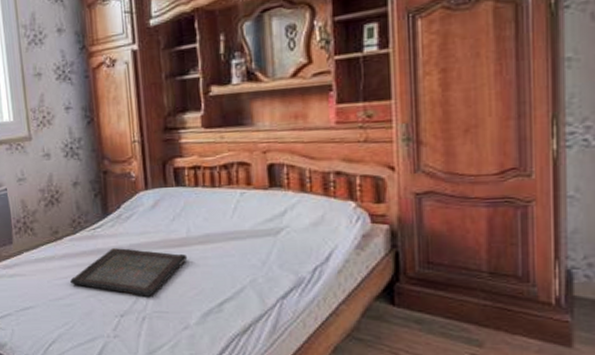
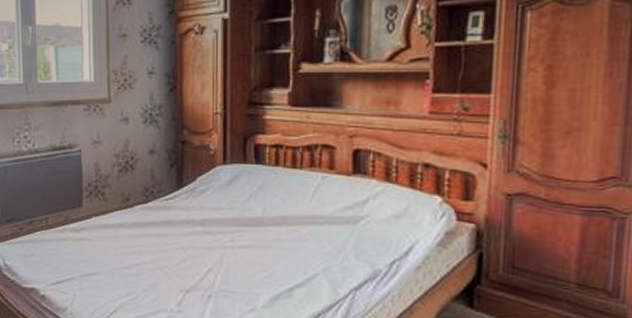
serving tray: present [70,248,188,296] -> none [138,221,261,274]

